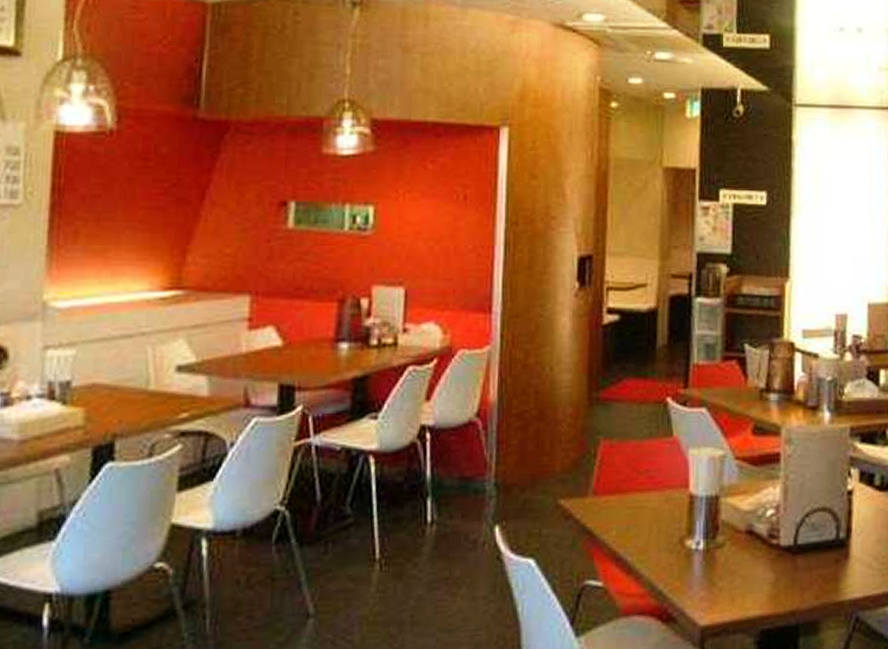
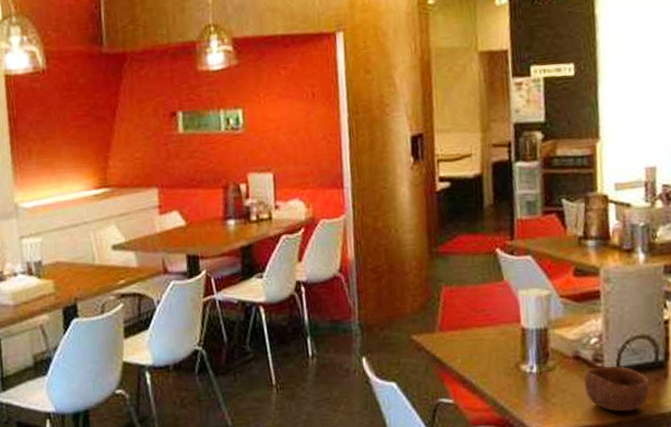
bowl: none [756,543,829,599] -> present [584,366,650,412]

